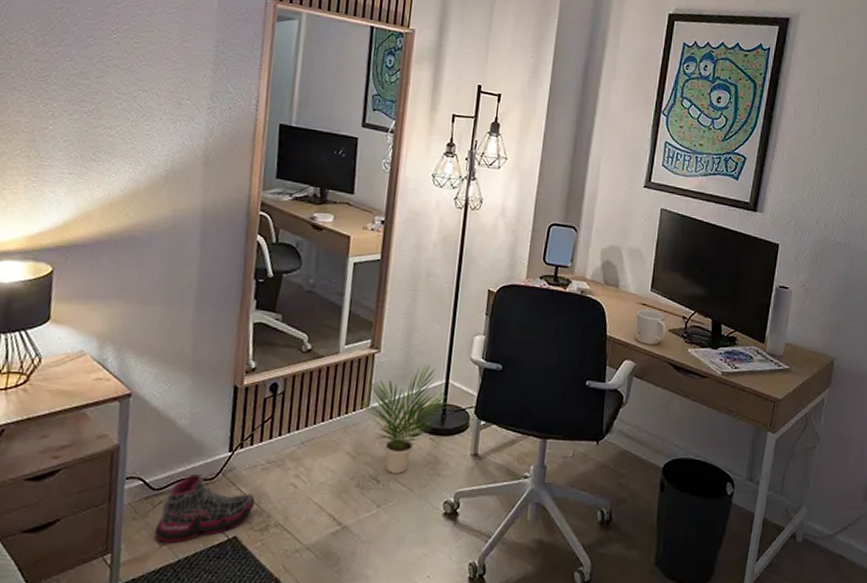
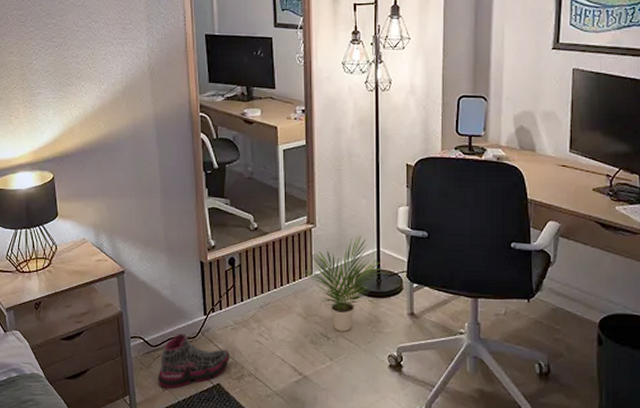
mug: present [635,309,667,345] -> none [557,171,590,205]

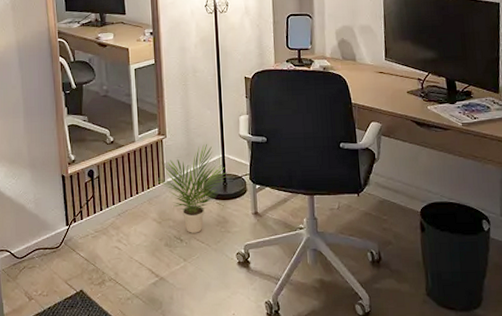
athletic shoe: present [158,333,230,388] -> none [24,244,92,297]

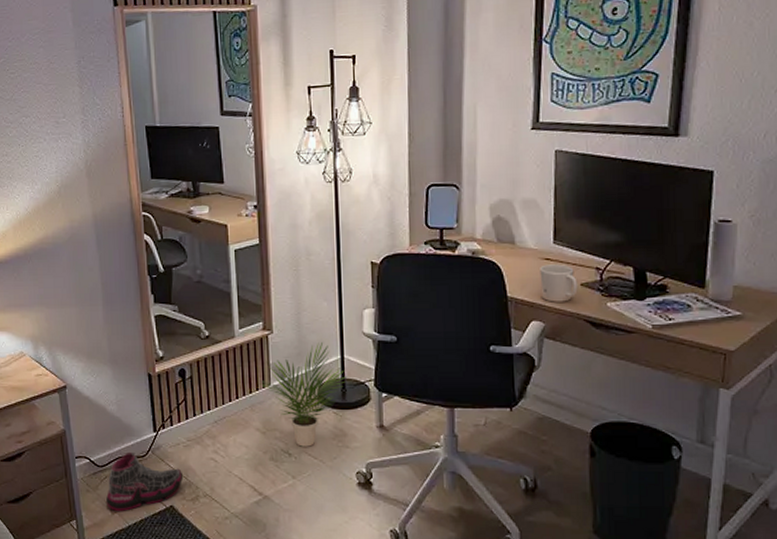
athletic shoe: none [24,244,92,297] -> present [106,451,184,511]
mug: none [376,76,405,107] -> present [540,264,578,302]

